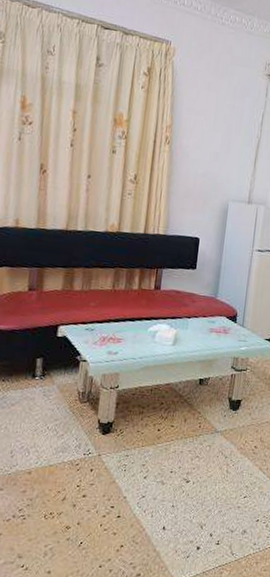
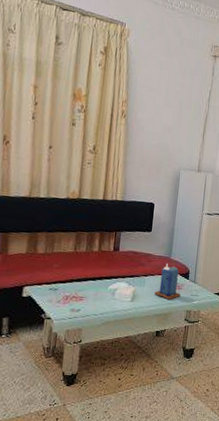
candle: none [198,304,227,345] -> present [154,263,181,300]

